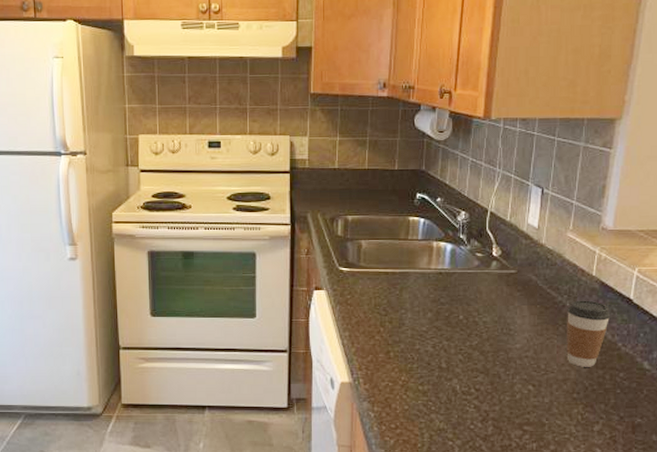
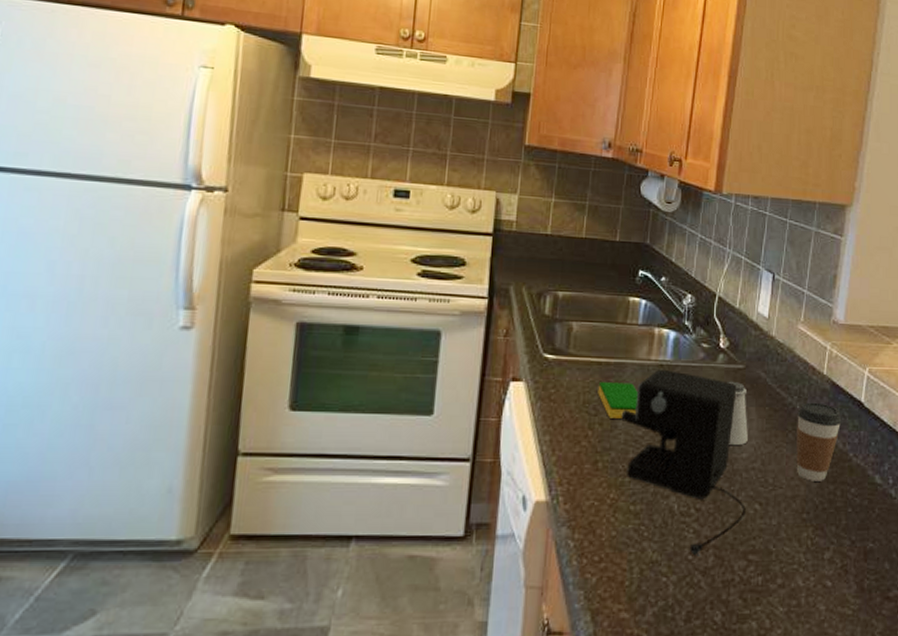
dish sponge: none [386,288,421,317] -> present [598,382,638,418]
coffee maker: none [407,276,520,426] -> present [621,369,746,556]
saltshaker: none [500,284,521,337] -> present [727,381,748,445]

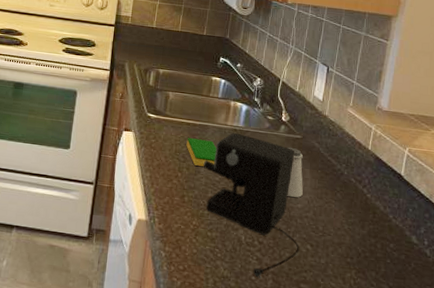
coffee cup: present [796,402,842,481] -> none [343,170,383,235]

